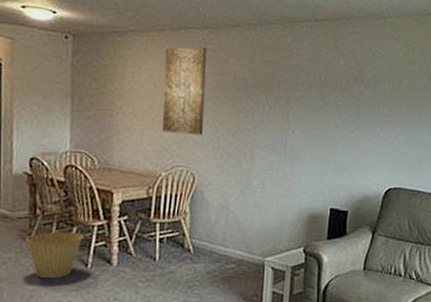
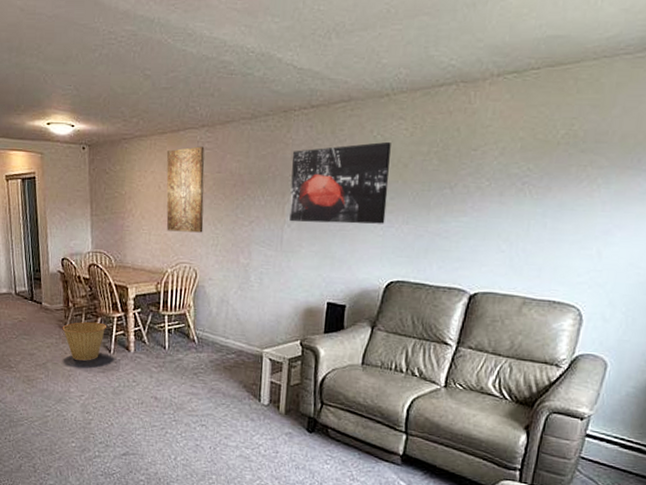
wall art: none [293,58,388,134] -> present [289,141,391,224]

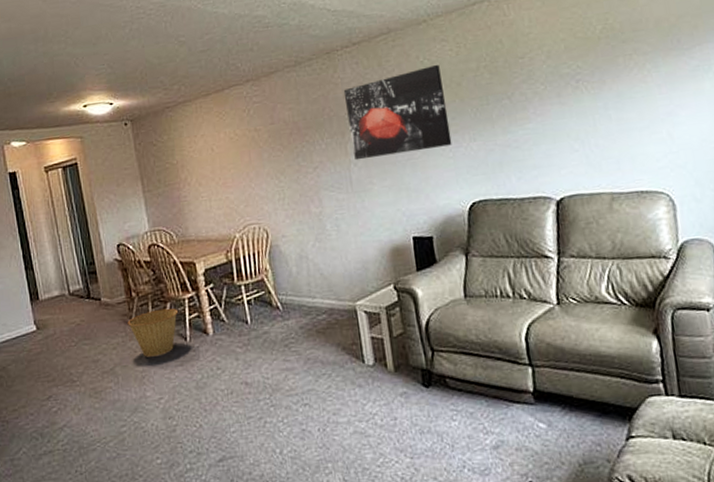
wall art: present [166,146,205,233] -> none [215,101,267,194]

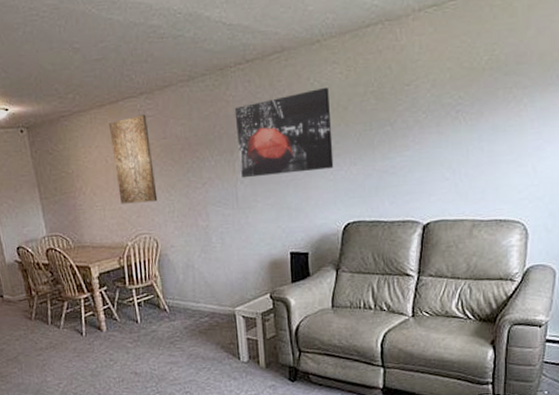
basket: present [127,308,179,357] -> none [28,306,75,348]
wall art: none [215,101,267,194] -> present [109,114,158,204]

